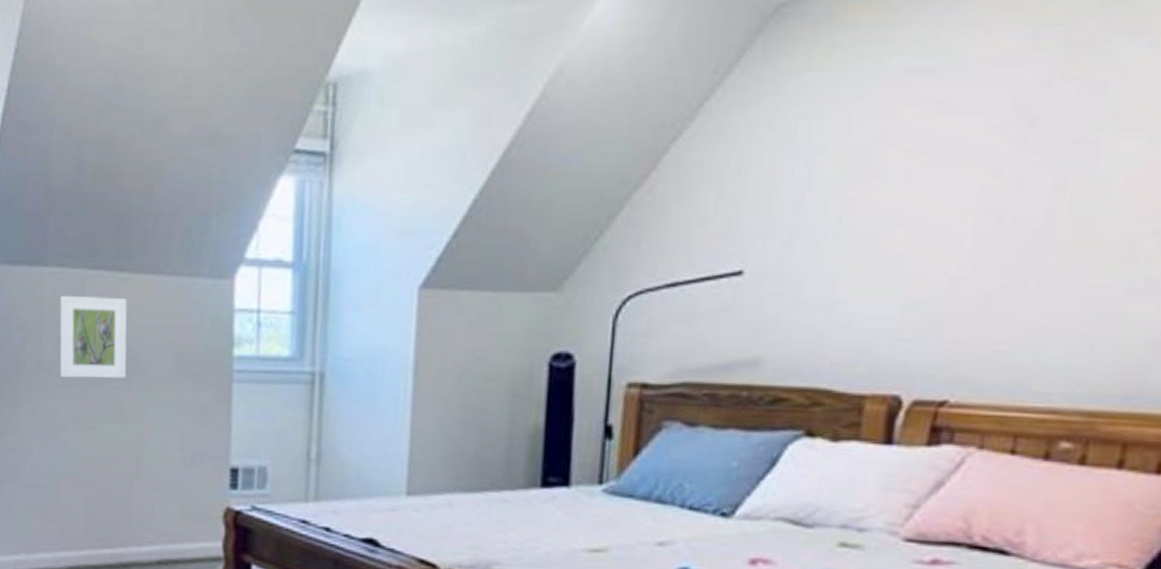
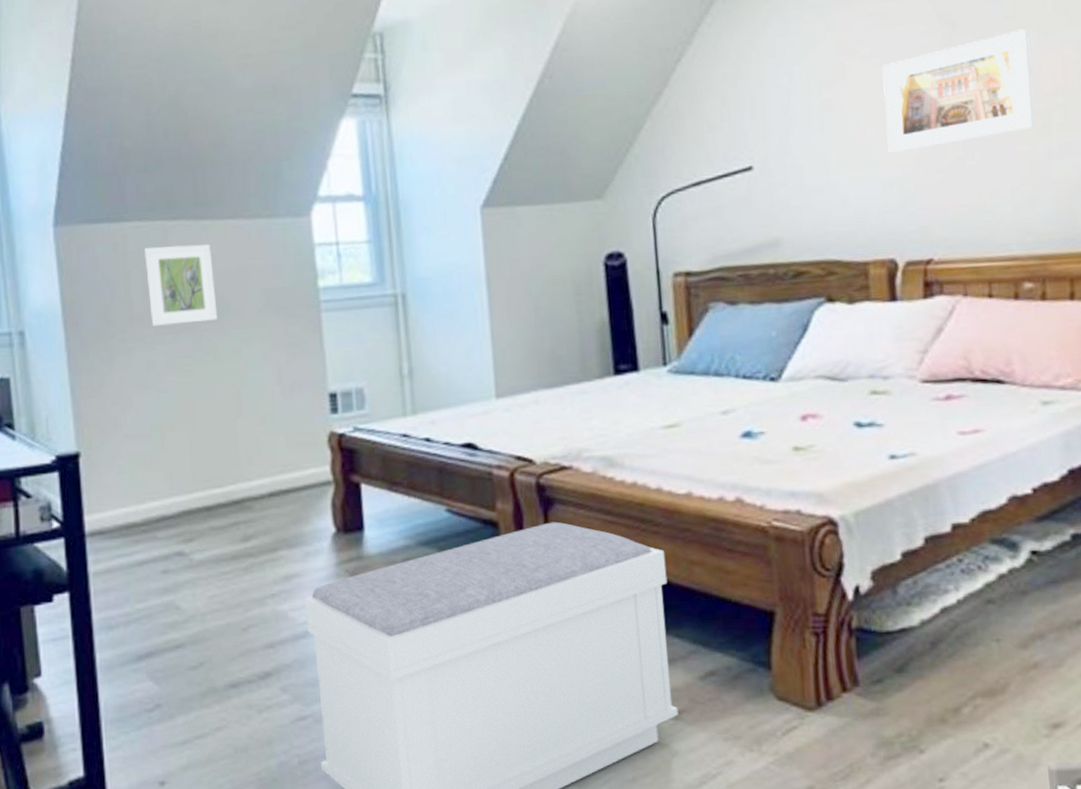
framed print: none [917,132,1135,271] -> present [881,29,1035,154]

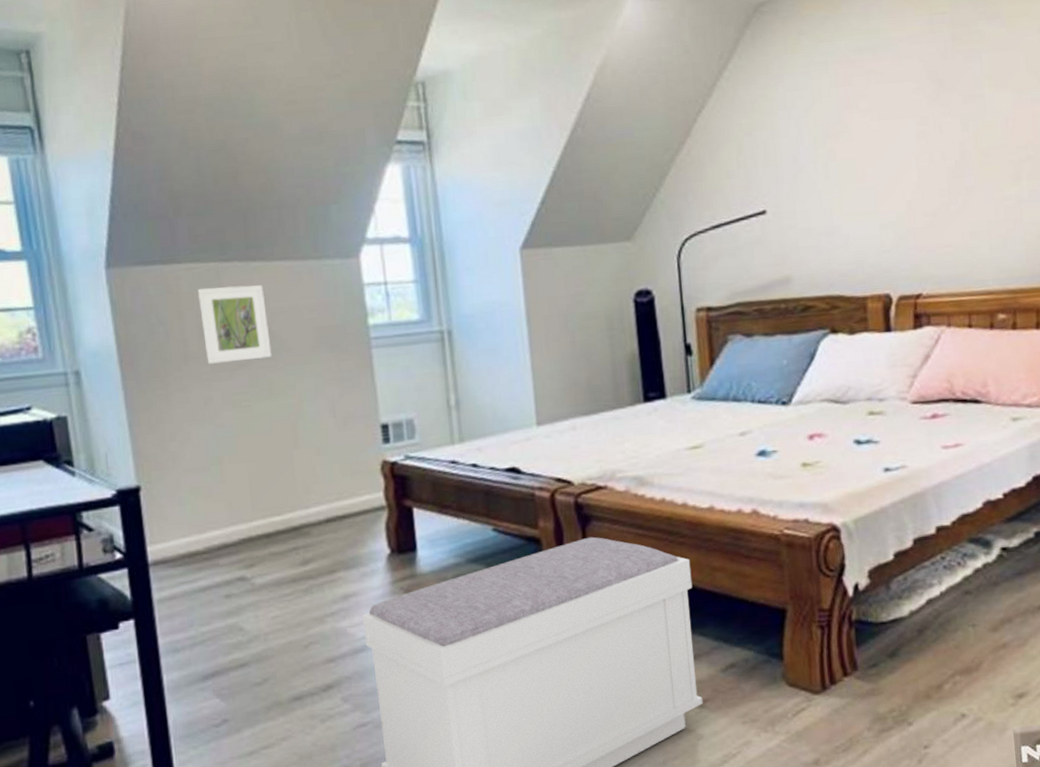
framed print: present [881,29,1035,154] -> none [879,87,1009,199]

